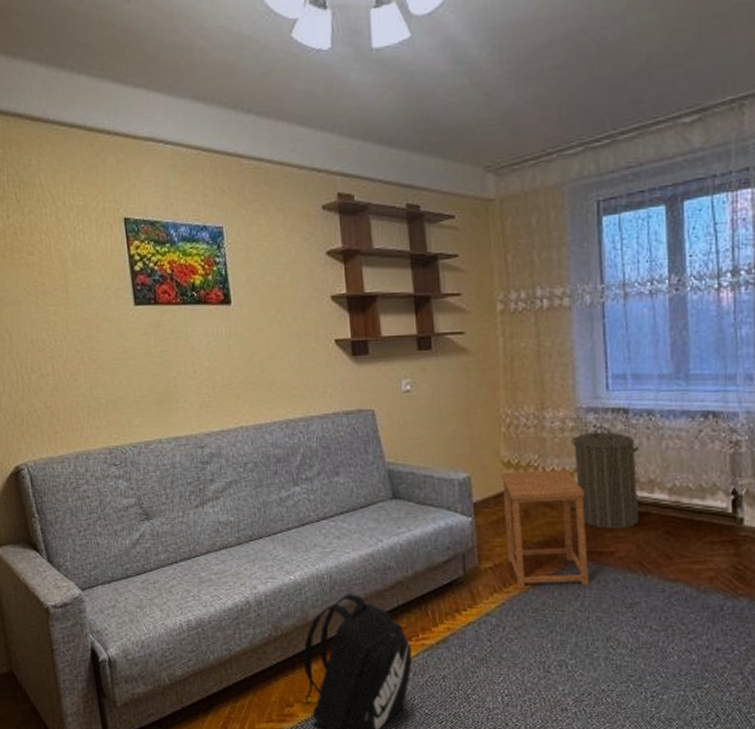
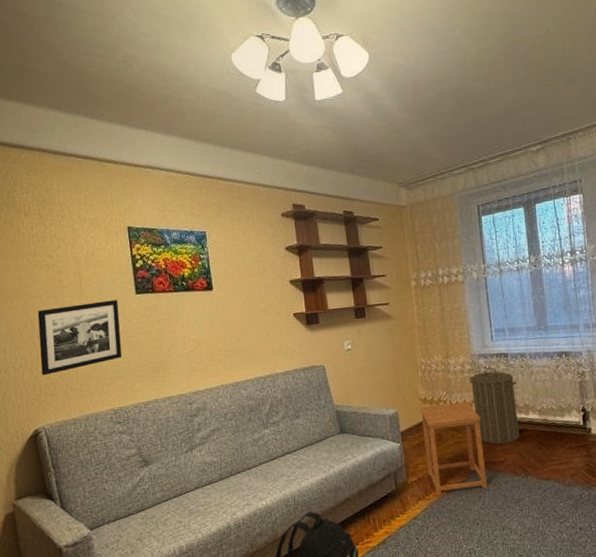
picture frame: none [16,311,118,401] -> present [37,300,123,376]

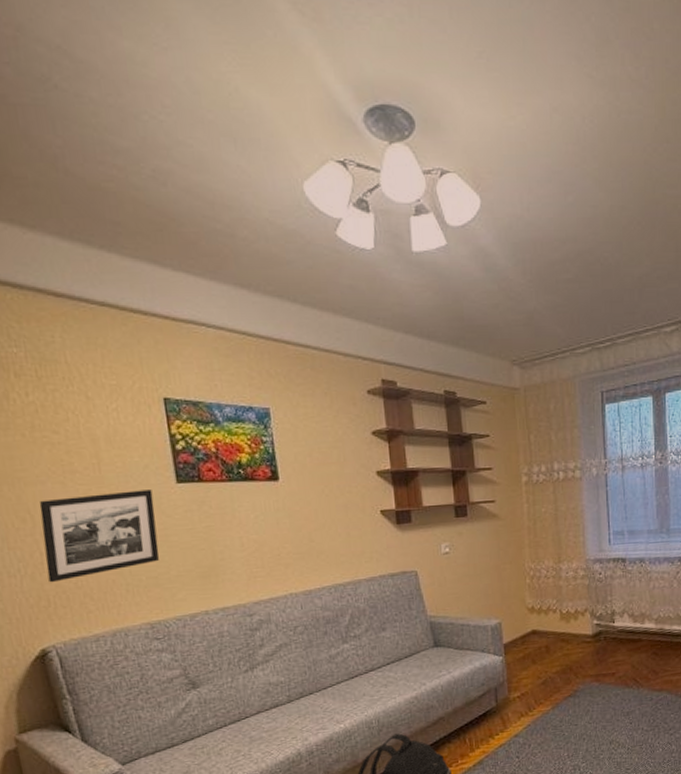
side table: present [420,401,487,495] -> none [527,610,596,710]
laundry hamper: present [469,367,520,444] -> none [582,572,634,656]

